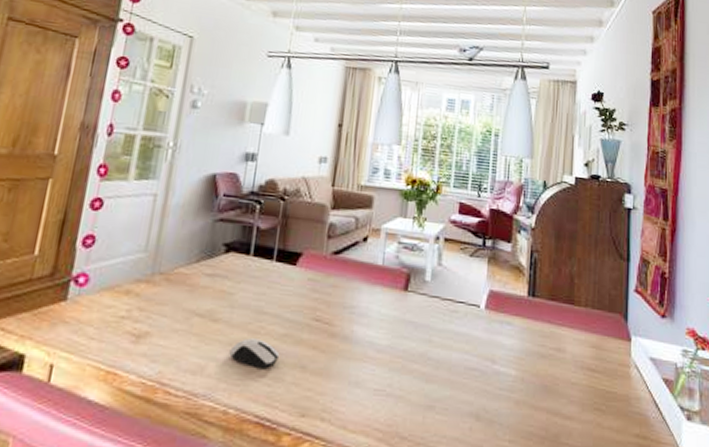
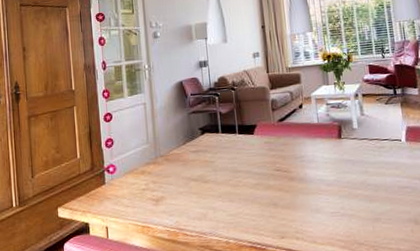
computer mouse: present [229,338,280,368] -> none [221,189,257,210]

